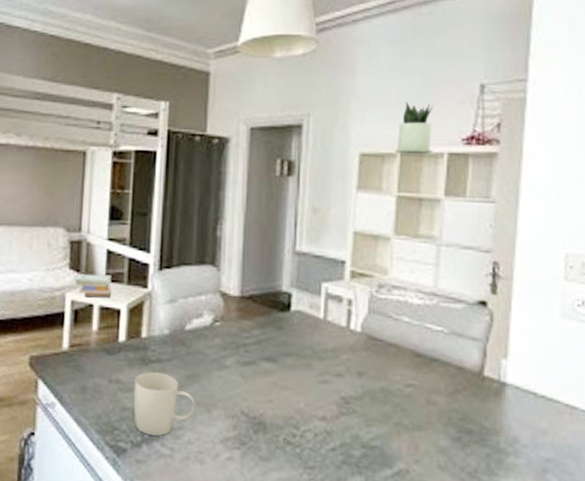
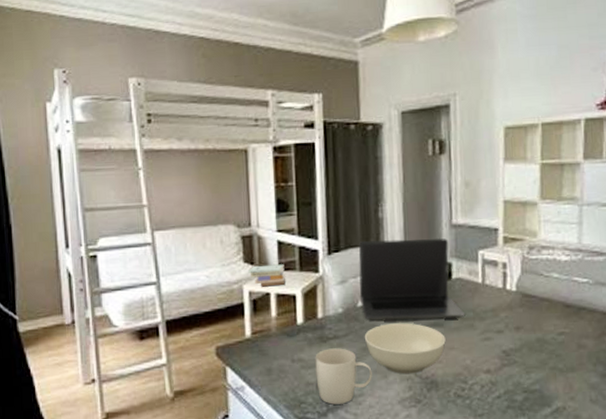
laptop computer: none [188,260,303,355] -> present [359,238,466,321]
bowl: none [189,352,279,412] -> present [364,323,446,375]
planter: present [393,101,434,155] -> none [535,73,571,124]

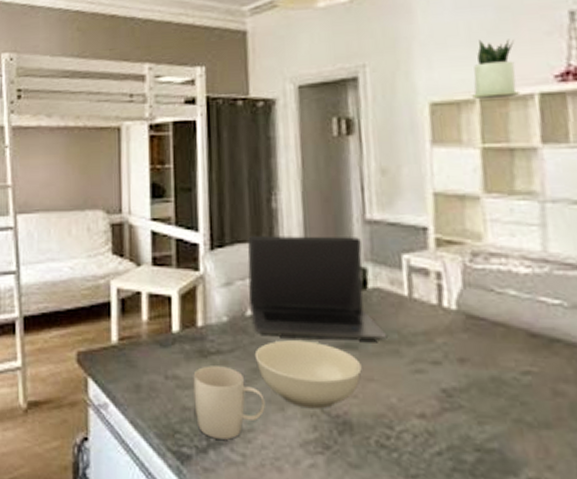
books: present [248,264,285,287] -> none [117,258,159,284]
planter: none [535,73,571,124] -> present [470,39,521,100]

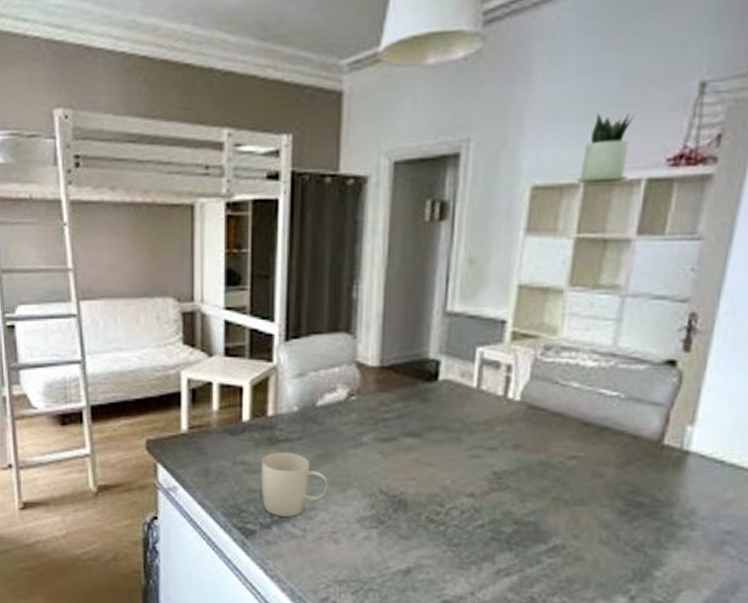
laptop computer: present [247,236,388,341] -> none [320,327,451,430]
bowl: present [254,340,362,410] -> none [322,429,423,490]

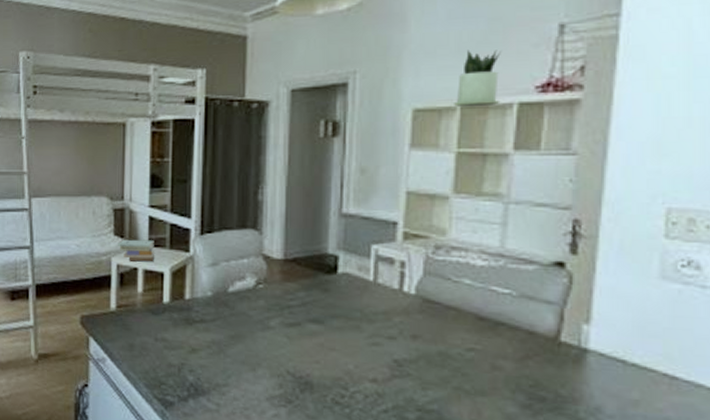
books: none [188,348,231,375] -> present [118,239,154,262]
mug: present [261,452,328,517] -> none [179,331,239,392]

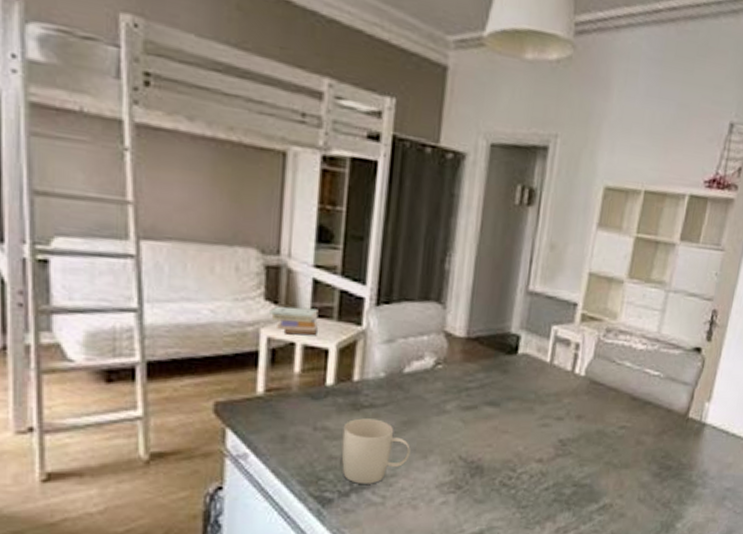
mug: none [179,331,239,392] -> present [341,418,411,484]
planter: present [452,50,501,108] -> none [638,132,683,195]

